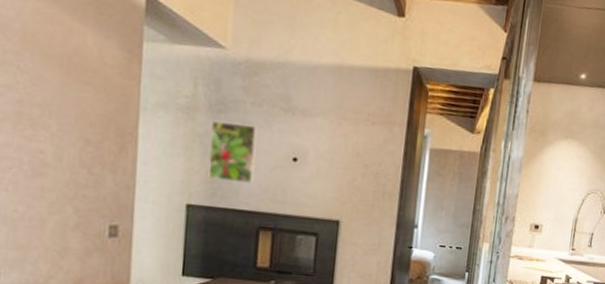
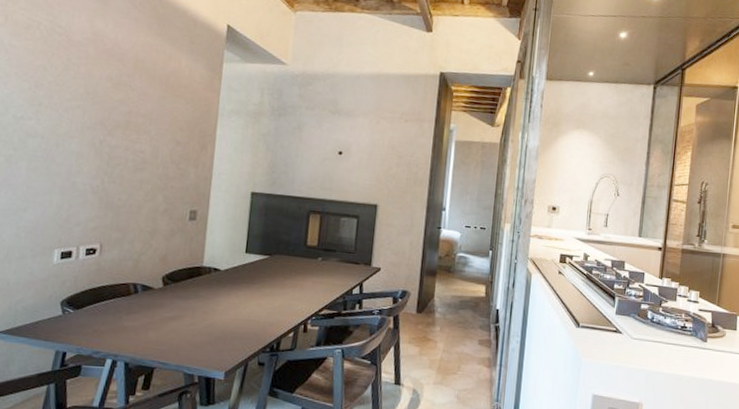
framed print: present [208,121,258,184] -> none [269,123,311,175]

